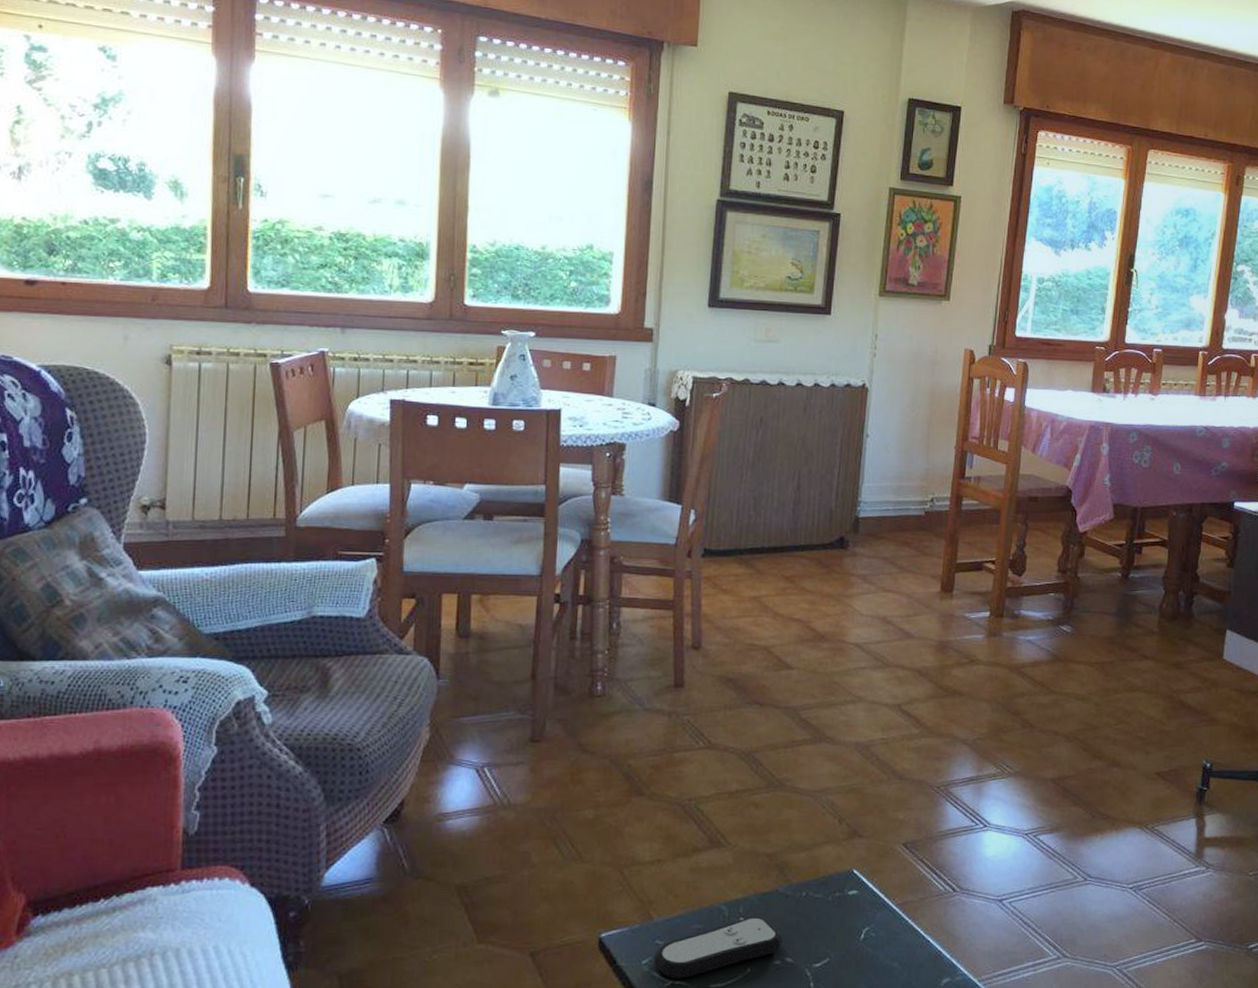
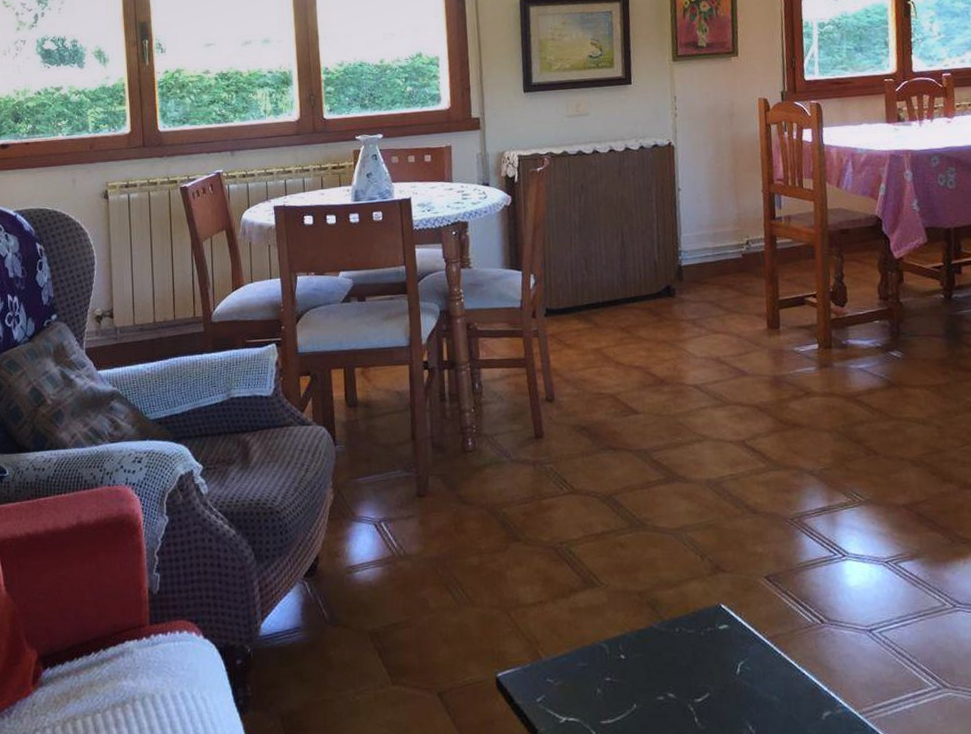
remote control: present [653,916,783,979] -> none [546,653,663,716]

